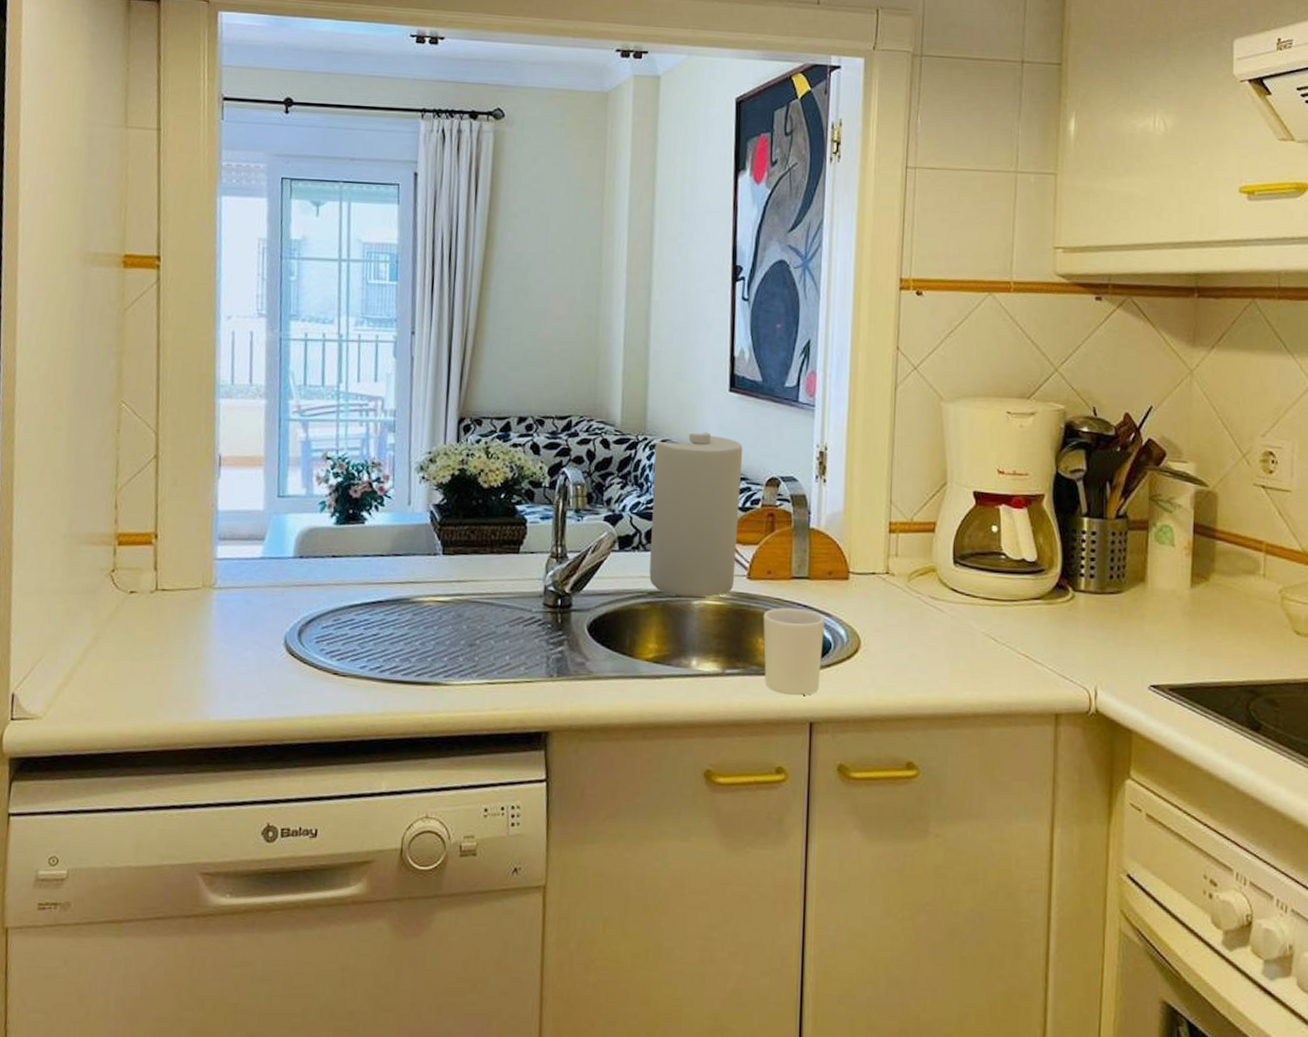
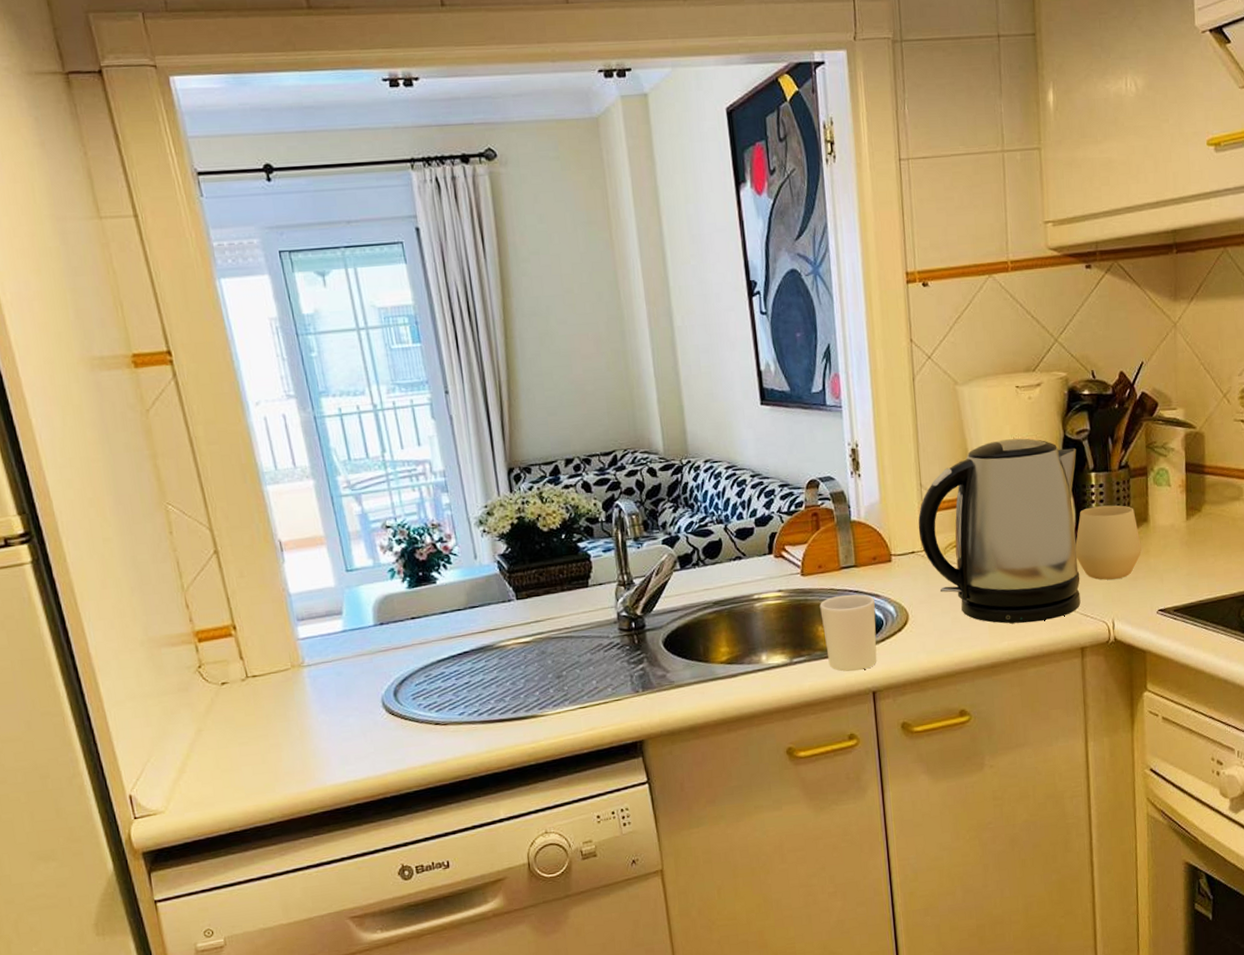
paper towel holder: present [649,432,743,598] -> none [699,446,790,602]
kettle: none [882,466,1069,676] -> present [918,438,1081,624]
cup: none [1059,555,1135,642] -> present [1075,505,1142,580]

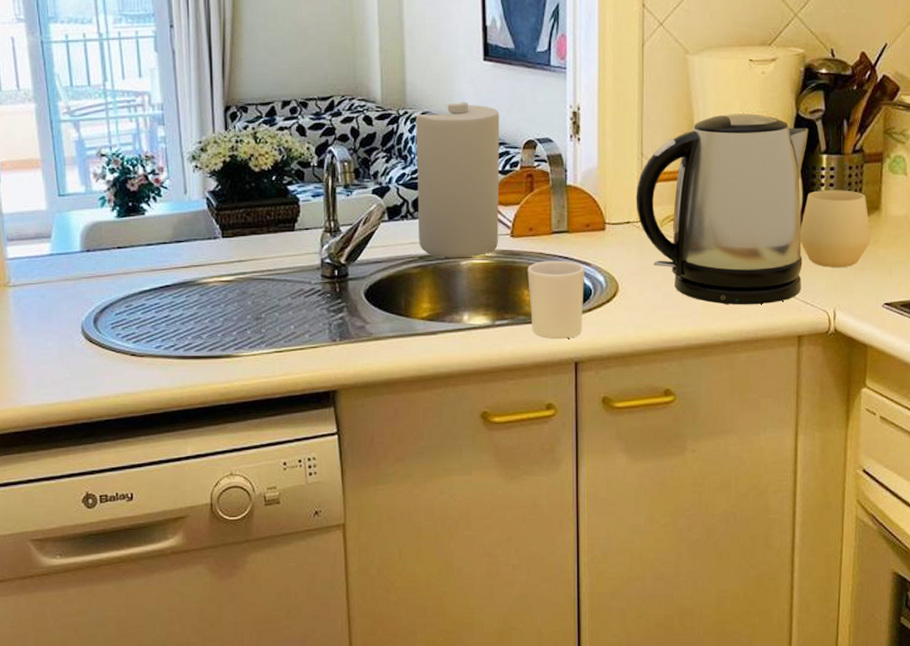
paper towel holder: none [699,446,790,602] -> present [415,101,500,259]

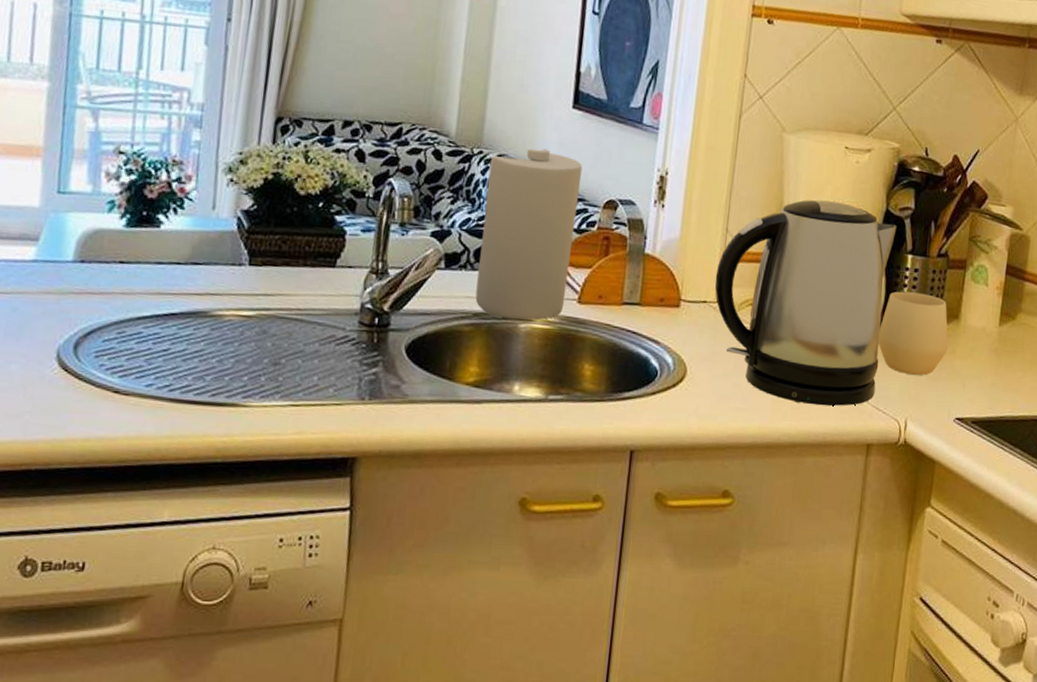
mug: present [527,260,584,340] -> none [588,333,653,424]

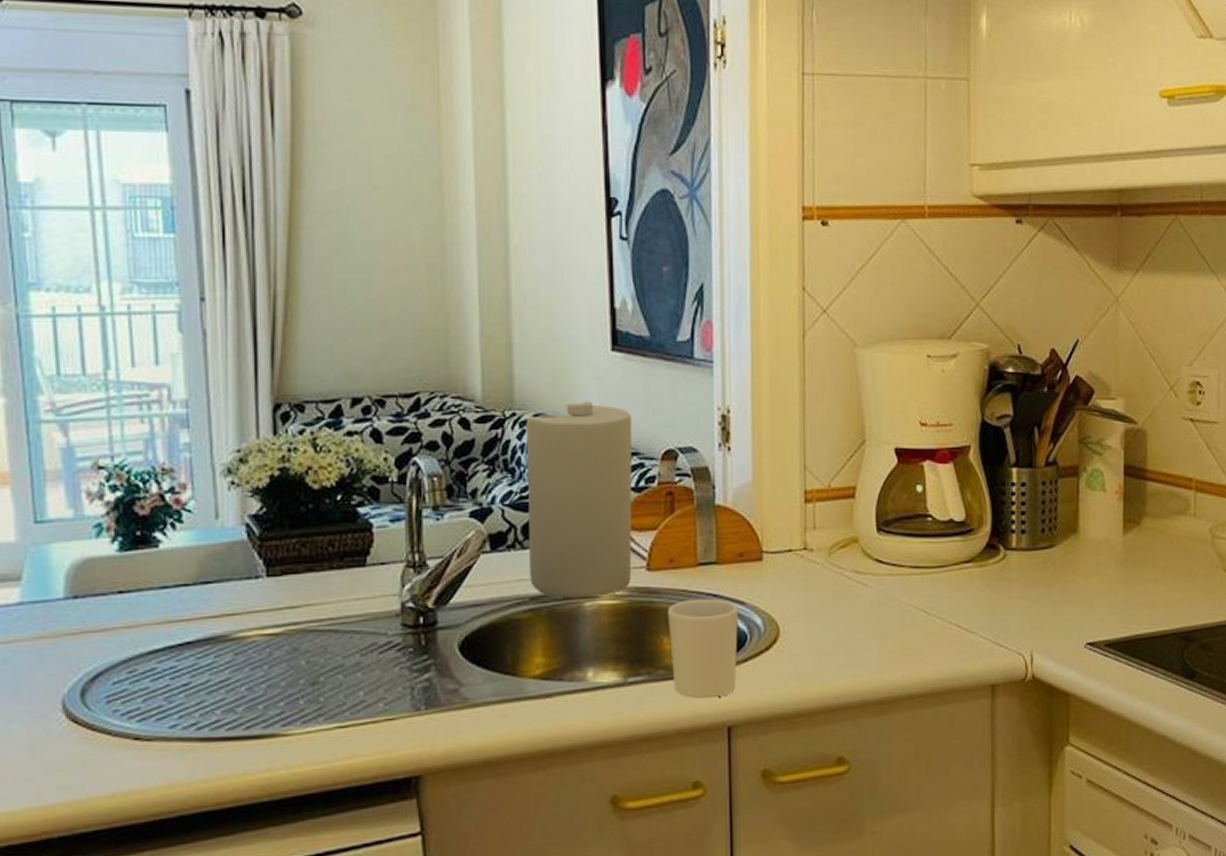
mug: none [588,333,653,424] -> present [668,598,738,699]
kettle: present [715,199,897,407] -> none [798,419,996,650]
cup: present [878,291,949,376] -> none [990,509,1069,602]

